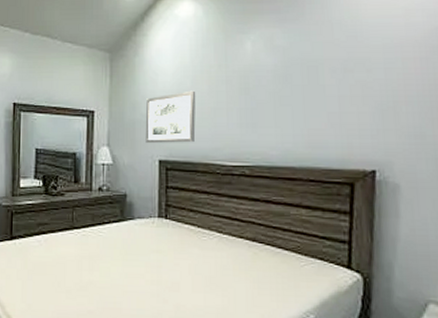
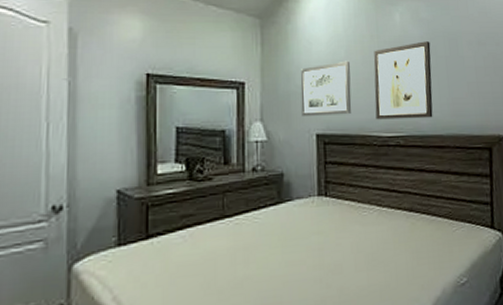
wall art: none [220,70,286,149] -> present [373,41,433,120]

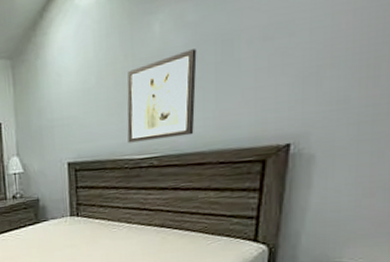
wall art: present [300,61,352,116] -> none [51,87,103,148]

